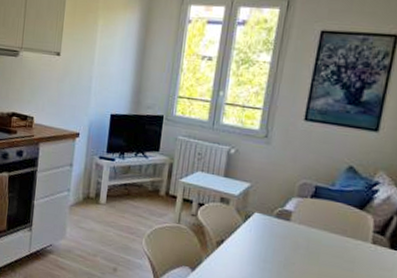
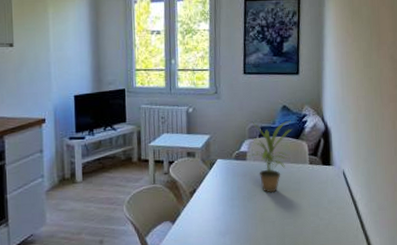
potted plant: none [292,175,357,267] -> present [246,120,292,193]

